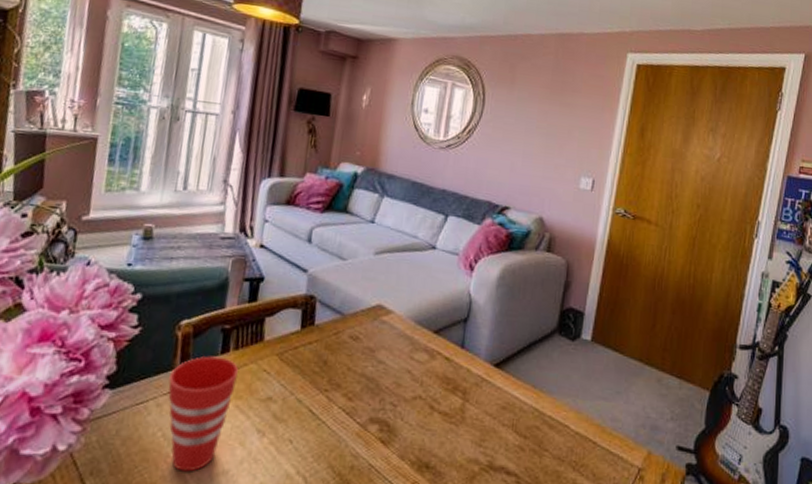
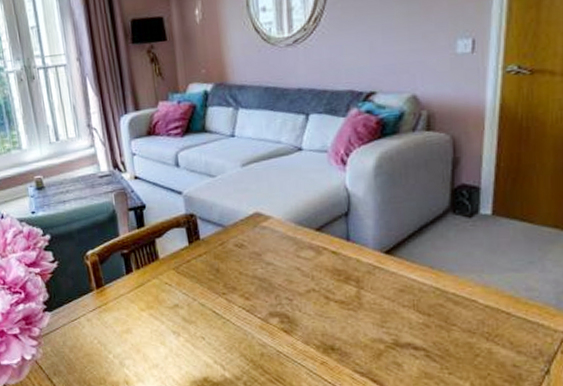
cup: present [168,356,239,472] -> none [90,276,146,368]

